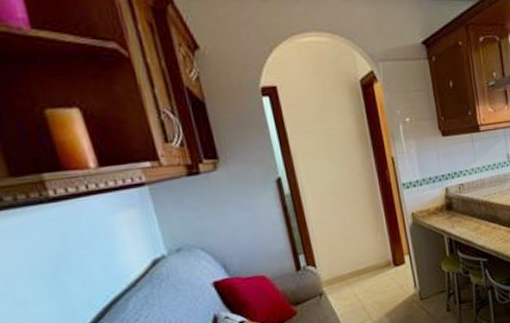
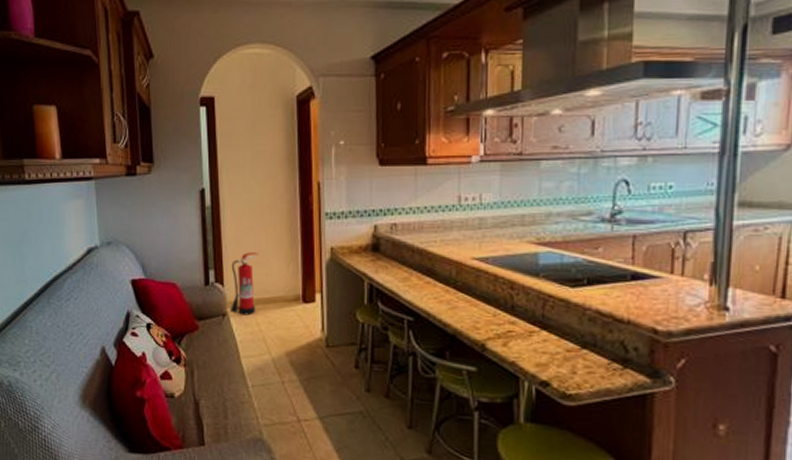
fire extinguisher: none [320,230,351,291] -> present [229,252,258,316]

